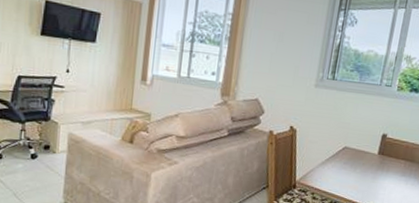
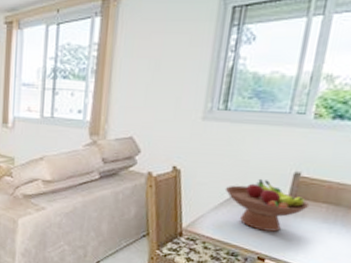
fruit bowl: none [330,138,393,184] -> present [225,178,310,232]

